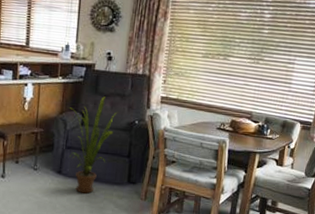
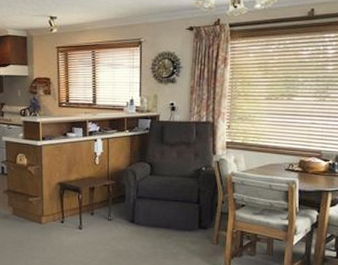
house plant: present [69,96,118,194] -> none [137,146,185,241]

